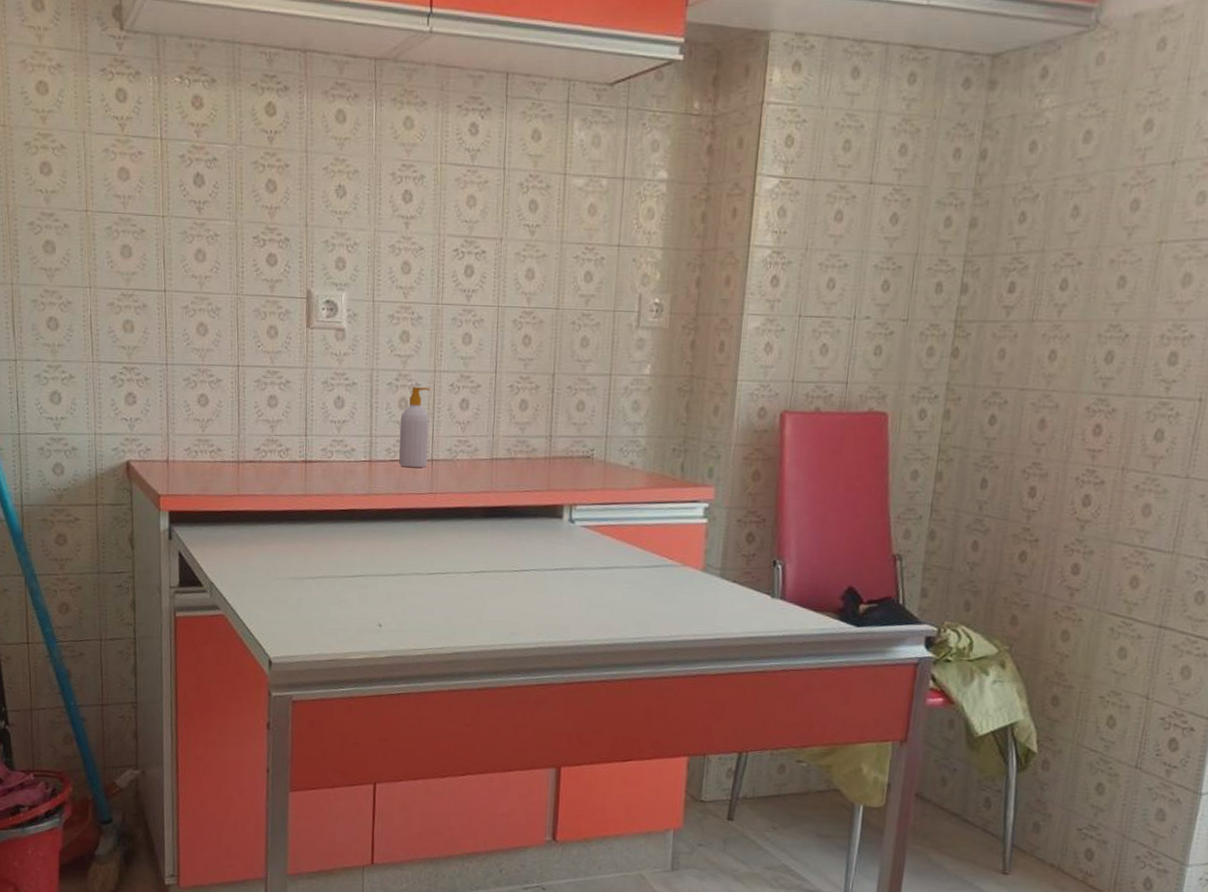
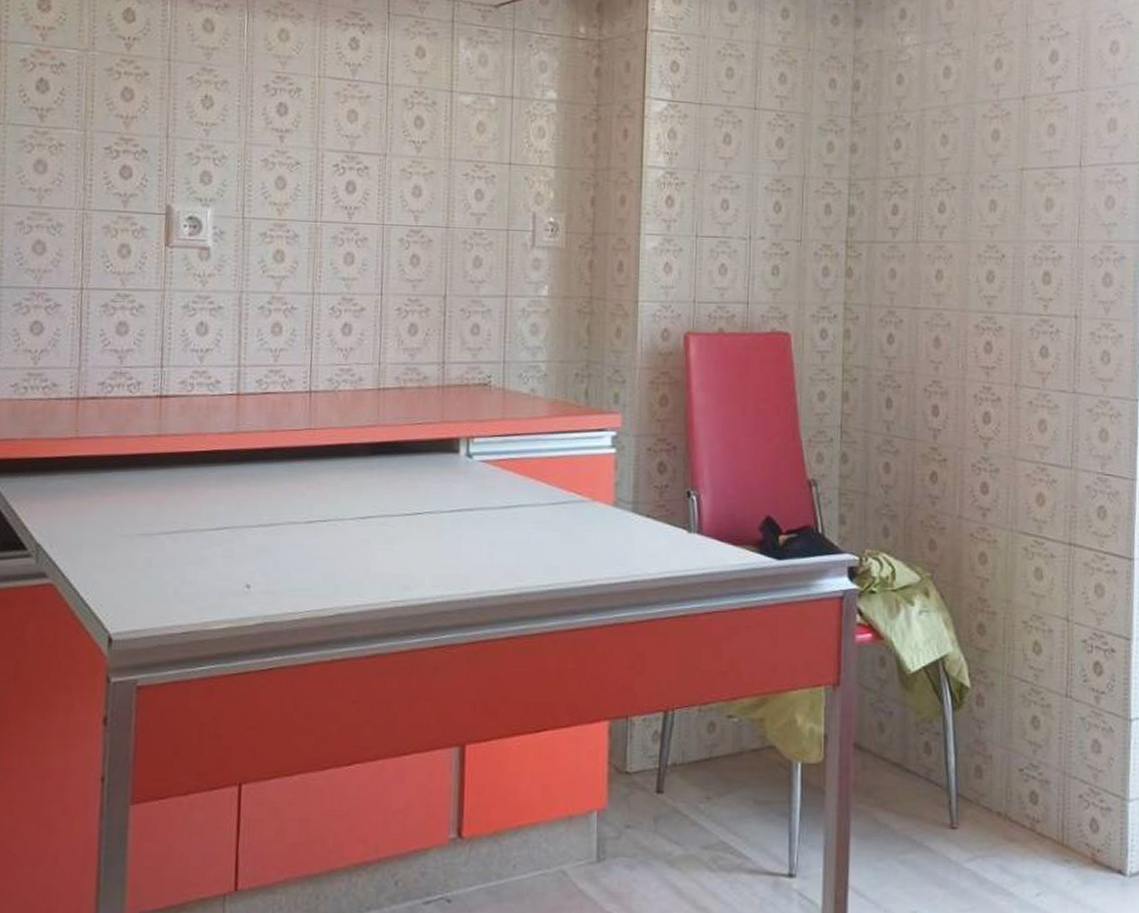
soap bottle: present [398,386,431,468] -> none [271,310,309,401]

